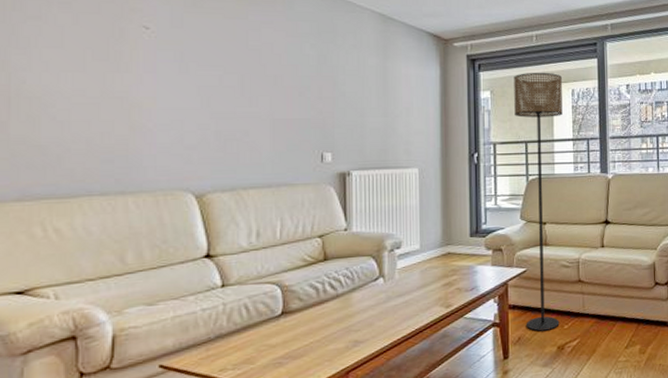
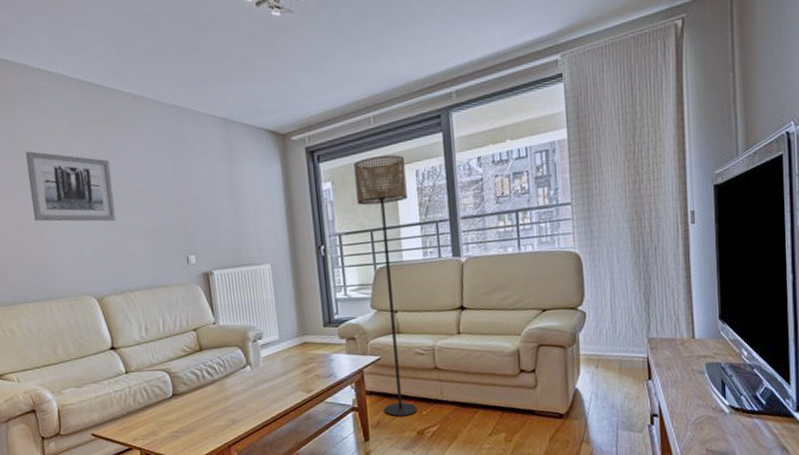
wall art: none [120,14,238,106] -> present [25,151,117,222]

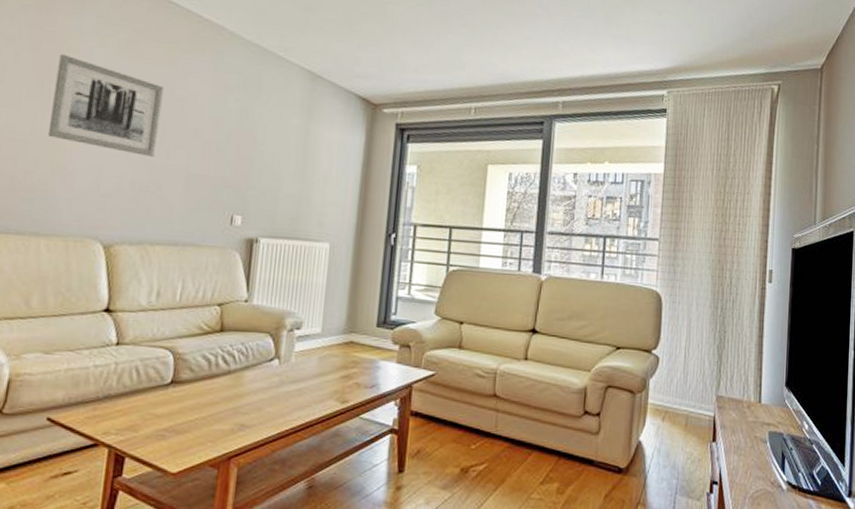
floor lamp: present [353,155,418,417] -> none [428,149,499,448]

